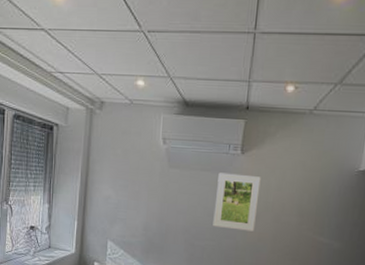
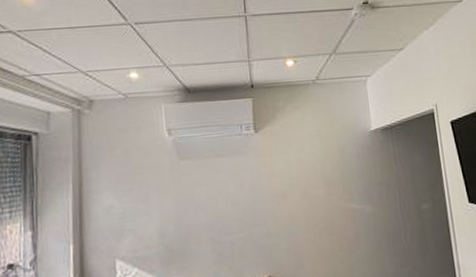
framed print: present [213,172,261,232] -> none [235,153,284,216]

